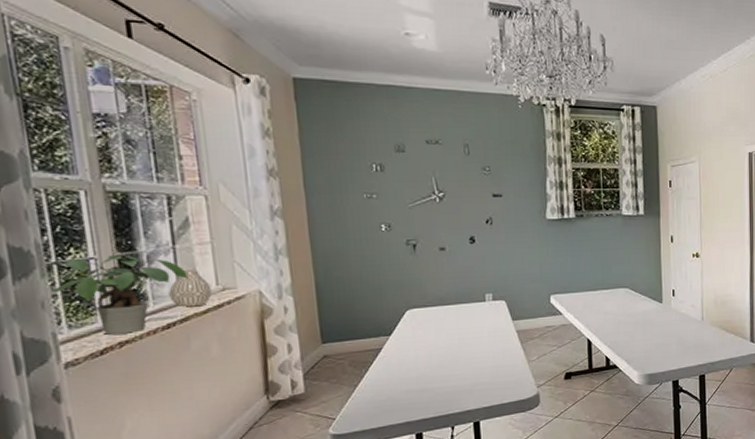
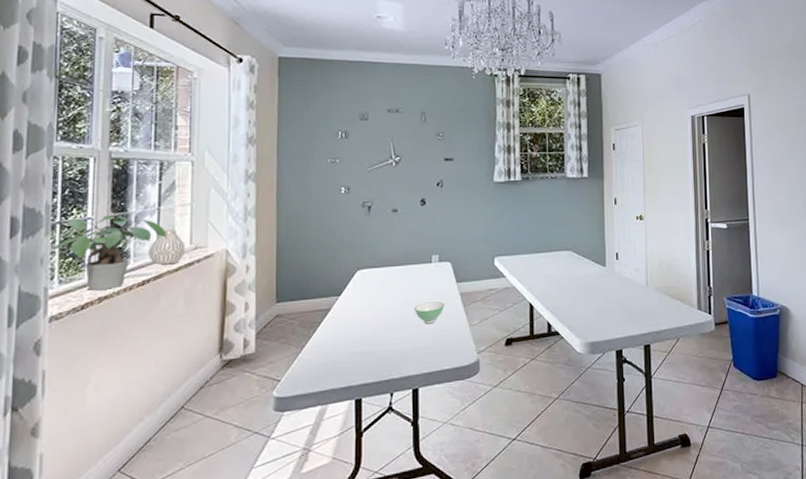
bowl: none [469,339,502,361] -> present [414,301,445,324]

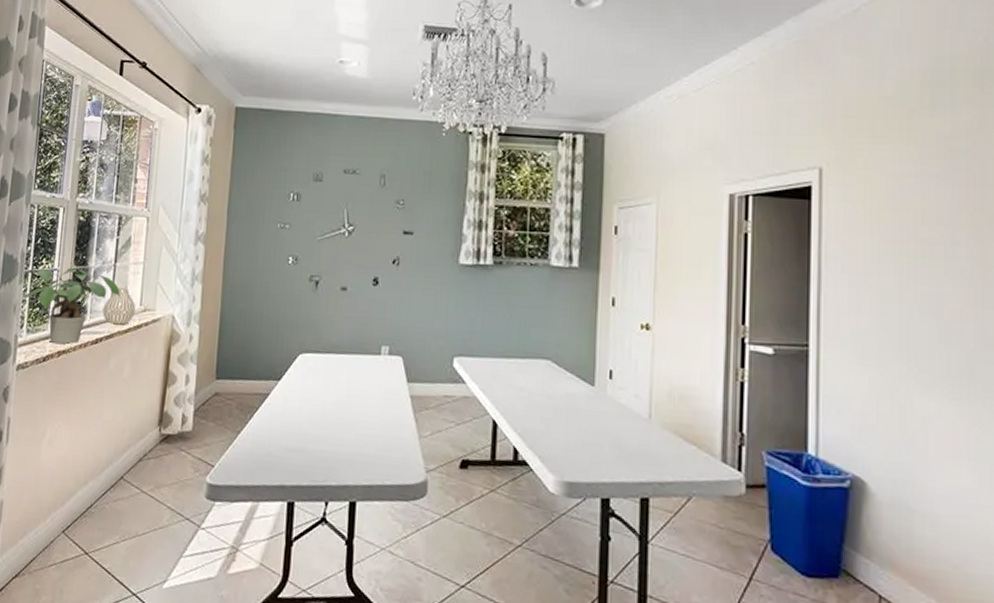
bowl: present [414,301,445,324] -> none [357,401,392,428]

